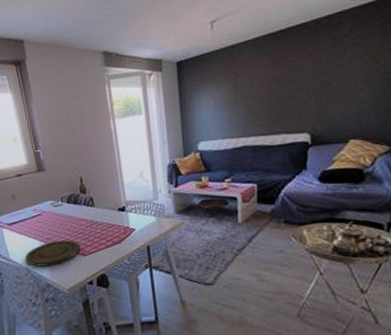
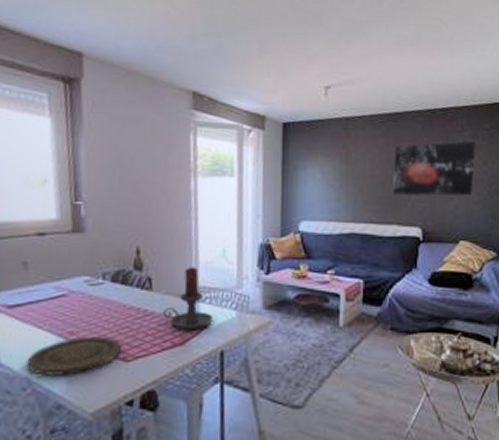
candle holder: none [104,187,139,232] -> present [163,267,213,329]
wall art: none [279,41,366,108] -> present [393,141,476,196]

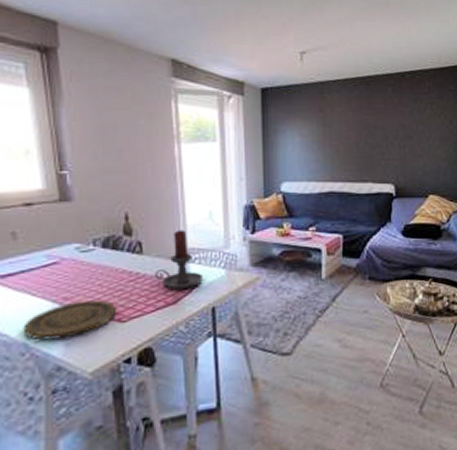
wall art: present [393,141,476,196] -> none [367,101,442,155]

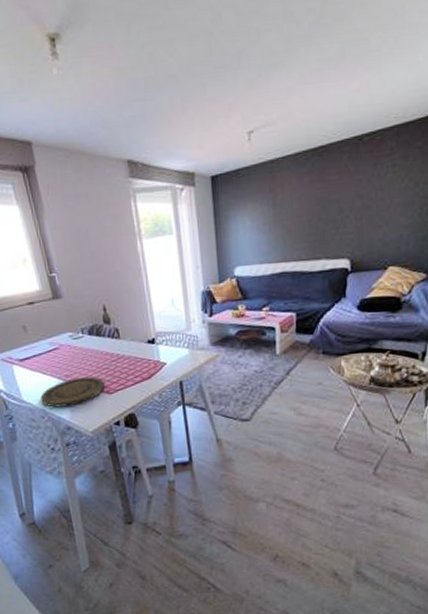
candle holder: present [155,230,203,289] -> none [131,316,170,367]

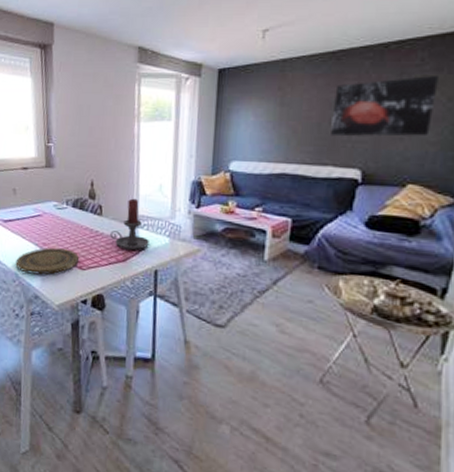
candle holder: none [131,316,170,367] -> present [110,198,149,250]
wall art: none [320,162,406,231] -> present [331,74,438,137]

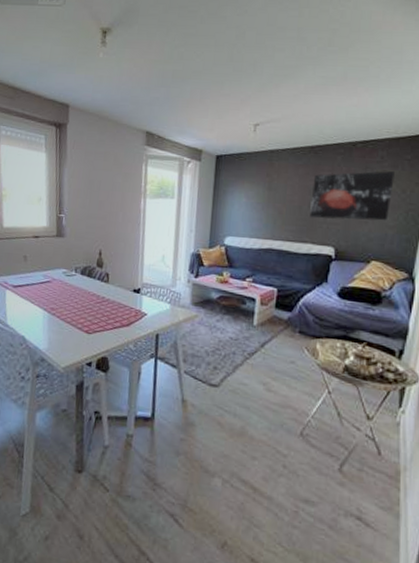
plate: present [15,247,80,275] -> none [23,312,86,339]
candle holder: present [110,198,149,250] -> none [115,267,152,316]

